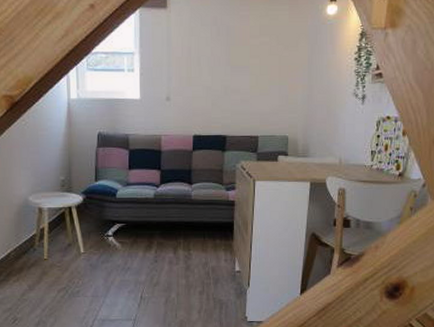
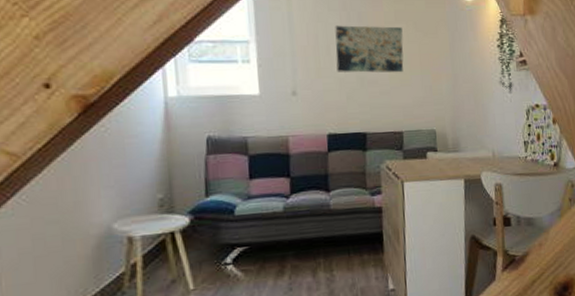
wall art: none [205,39,265,83] -> present [335,25,404,73]

